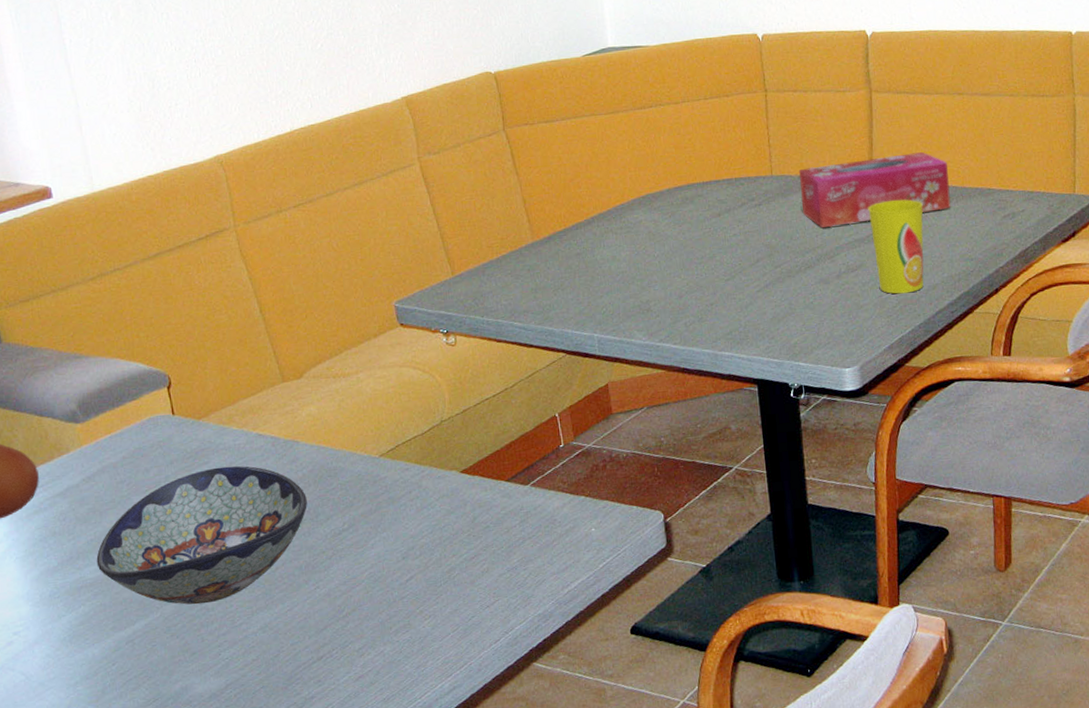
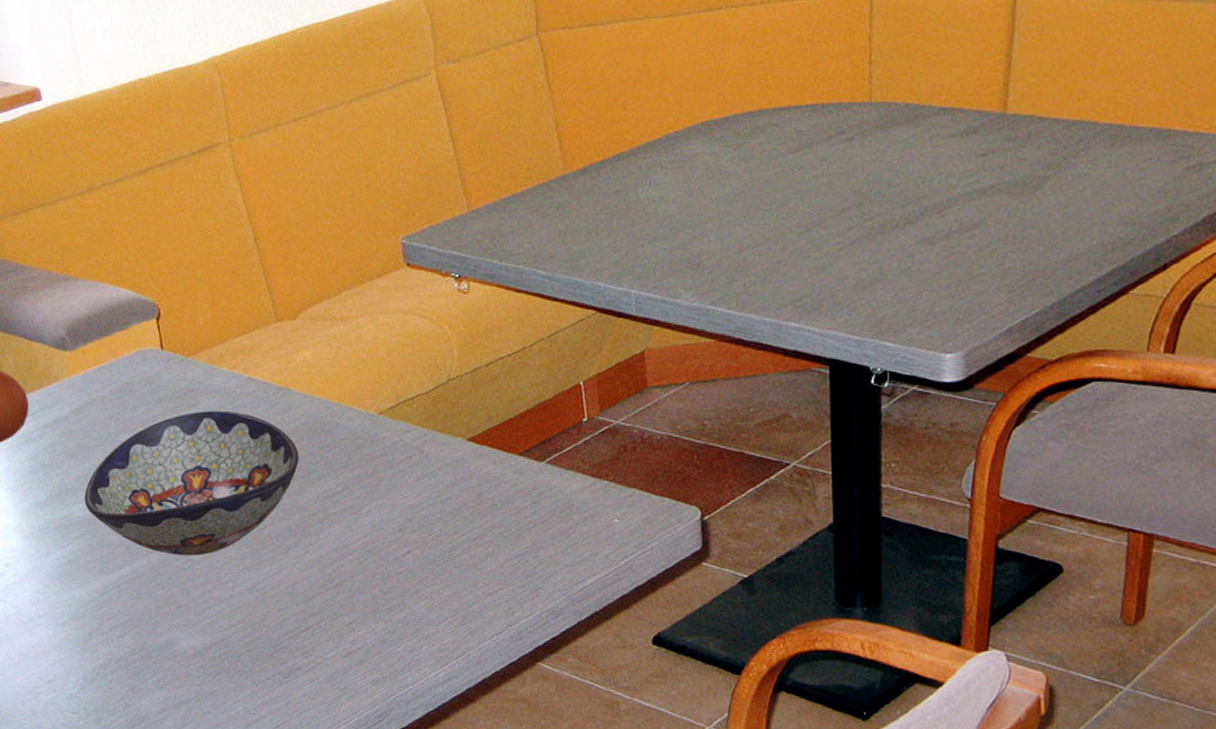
tissue box: present [798,152,951,228] -> none [906,77,1115,173]
cup: present [868,199,924,294] -> none [996,140,1073,264]

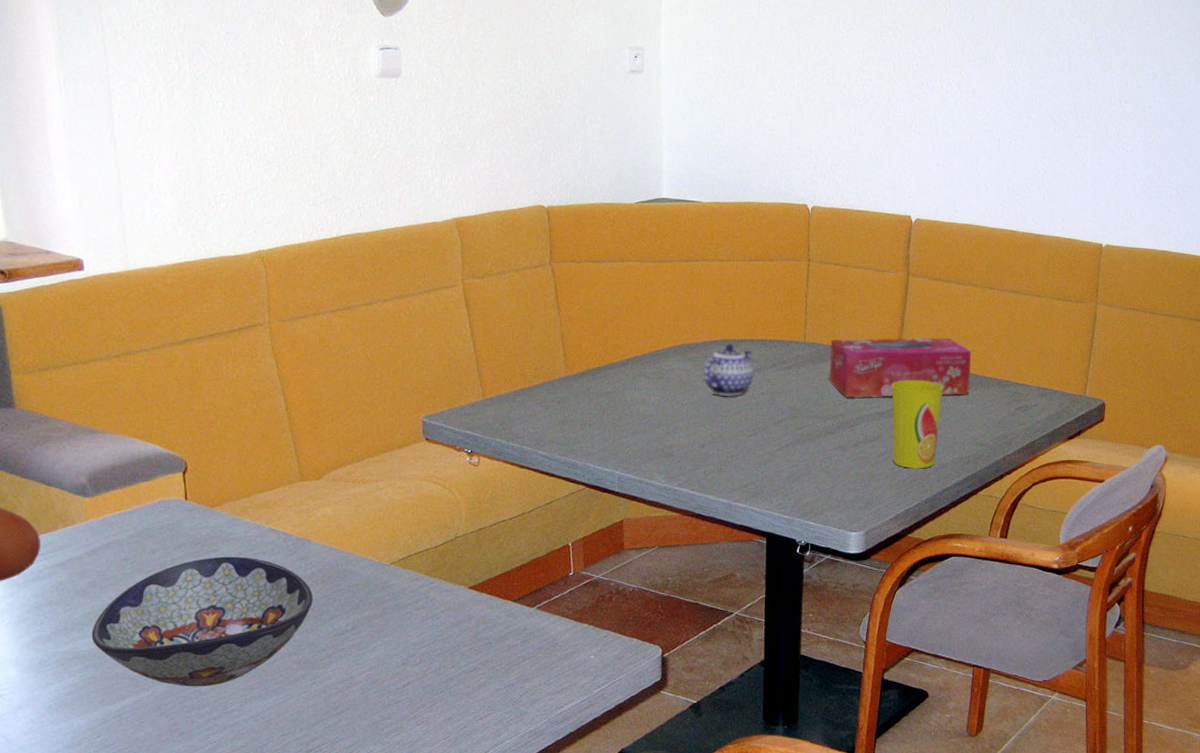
teapot: none [736,114,803,184] -> present [703,343,754,396]
tissue box: none [906,77,1115,173] -> present [830,338,972,398]
cup: none [996,140,1073,264] -> present [891,380,944,469]

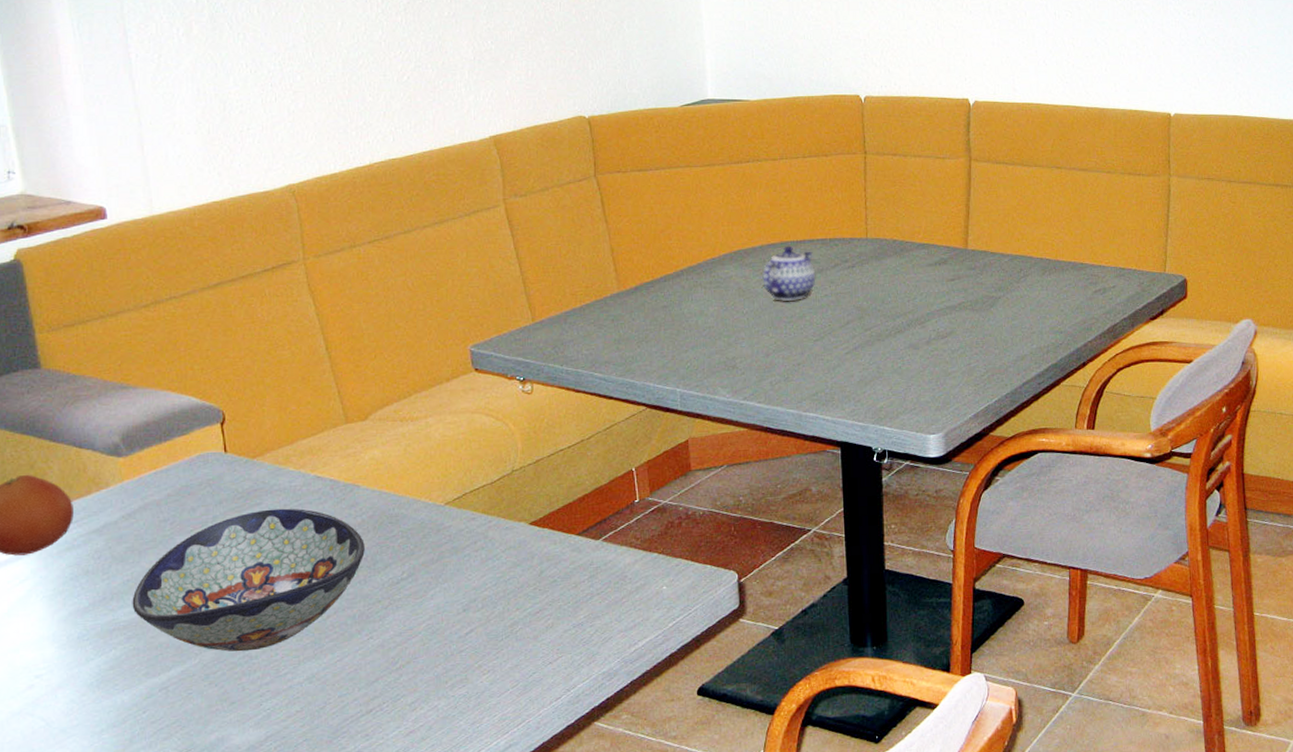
tissue box: present [830,338,972,398] -> none [894,223,1044,293]
cup: present [891,380,944,469] -> none [961,269,1016,363]

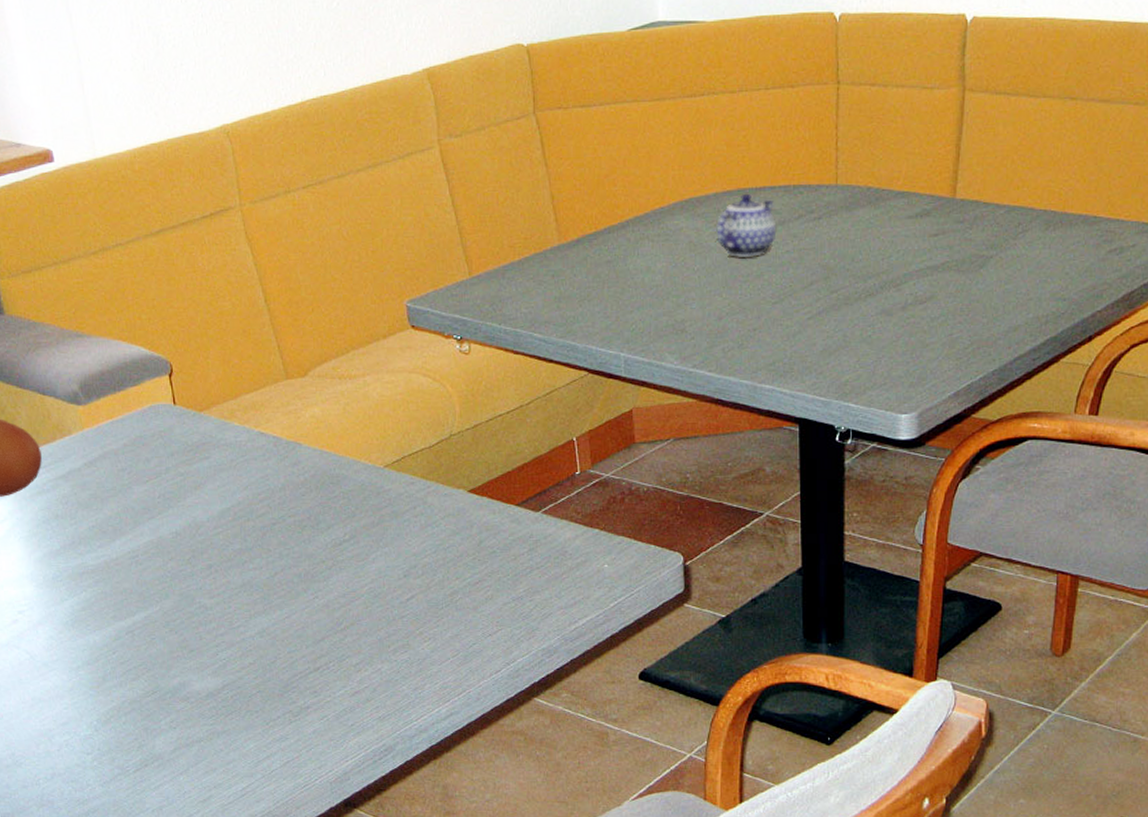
decorative bowl: present [132,508,365,652] -> none [97,463,308,602]

